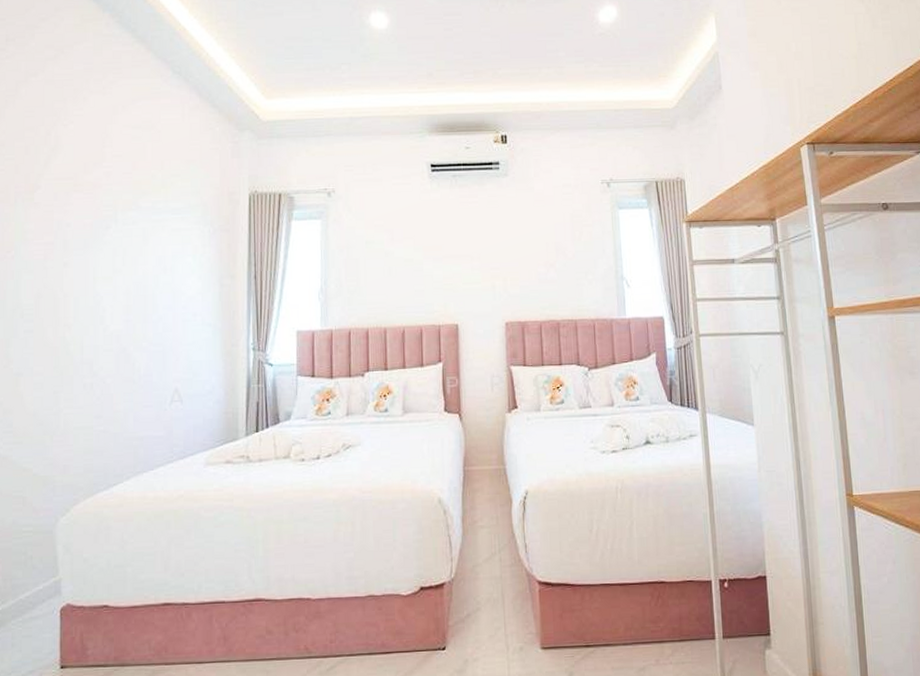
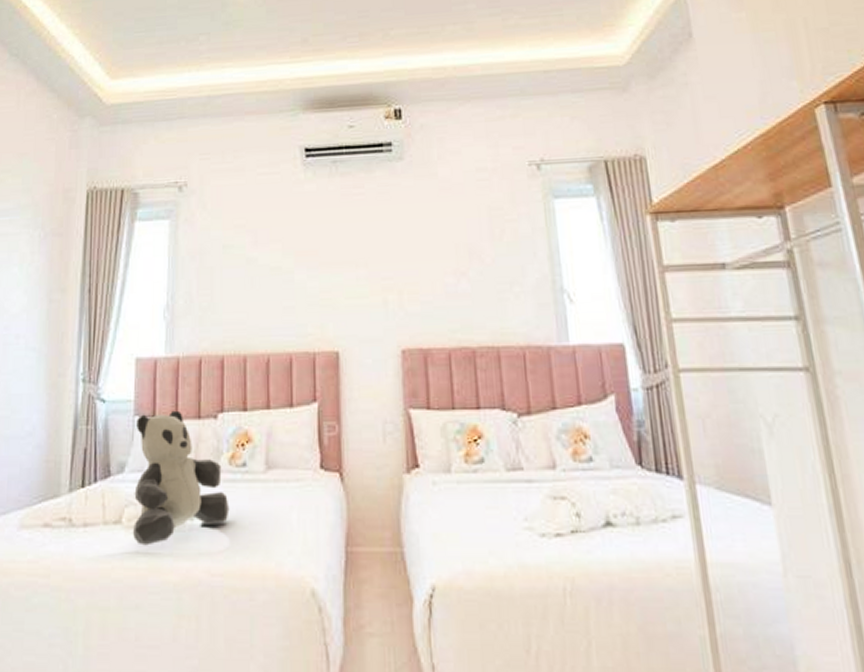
teddy bear: none [299,371,376,474] -> present [132,410,230,546]

